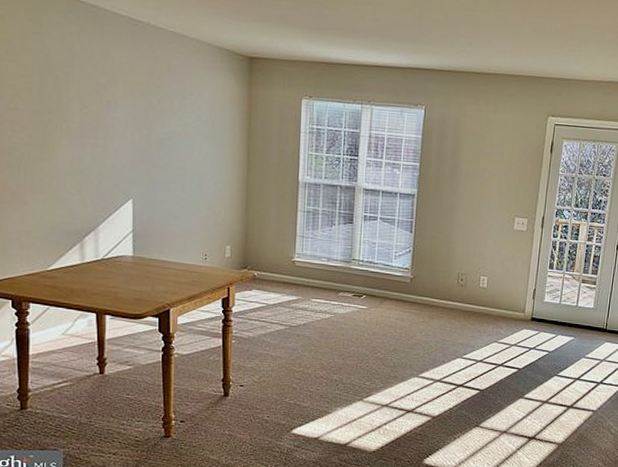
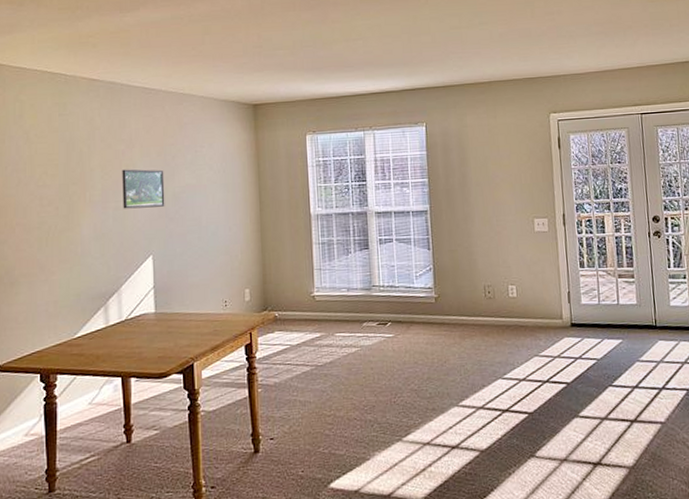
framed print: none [102,105,149,151] -> present [122,169,165,209]

